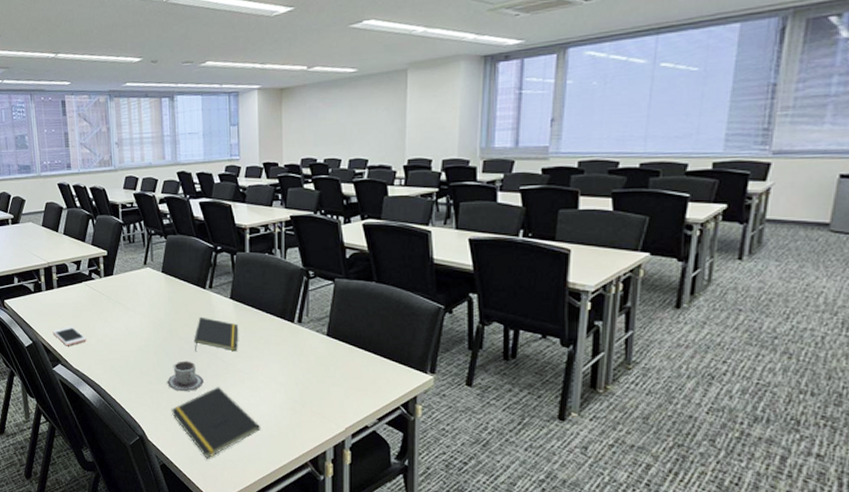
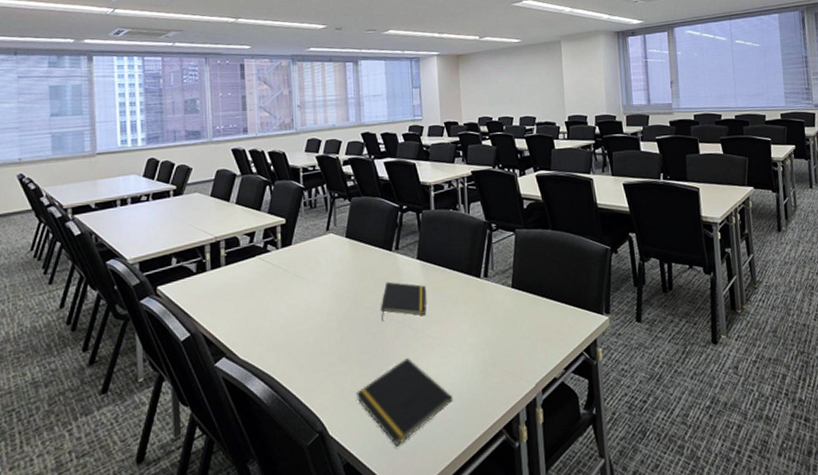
cell phone: present [52,326,86,346] -> none [216,308,258,334]
cup: present [167,361,204,392] -> none [351,332,392,370]

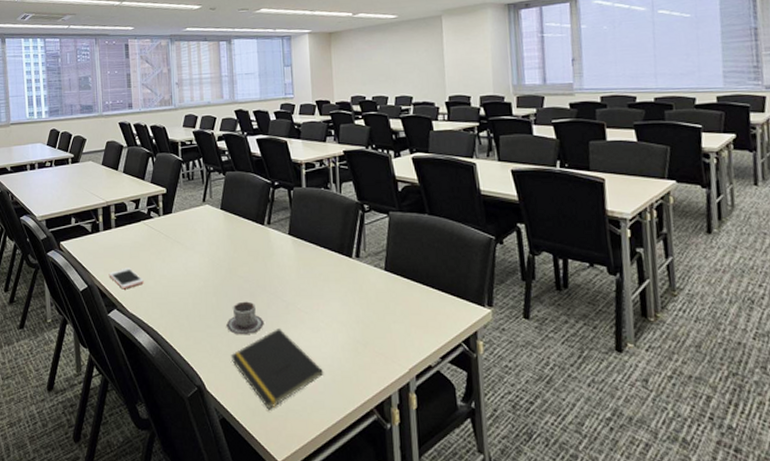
cell phone: none [216,308,258,334] -> present [109,267,144,289]
cup: none [351,332,392,370] -> present [226,301,264,335]
notepad: present [380,281,427,320] -> none [253,254,298,290]

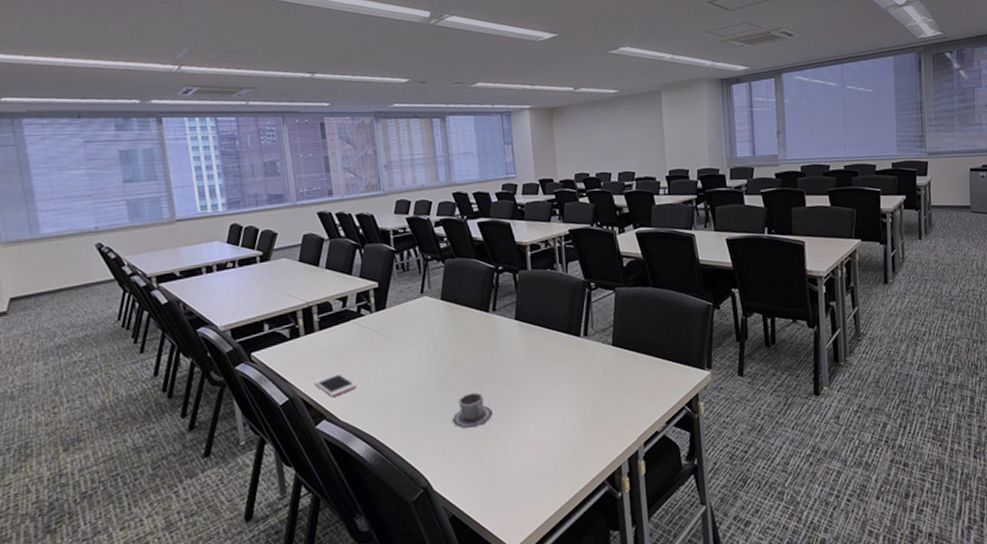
notepad: present [230,329,324,410] -> none [458,416,556,500]

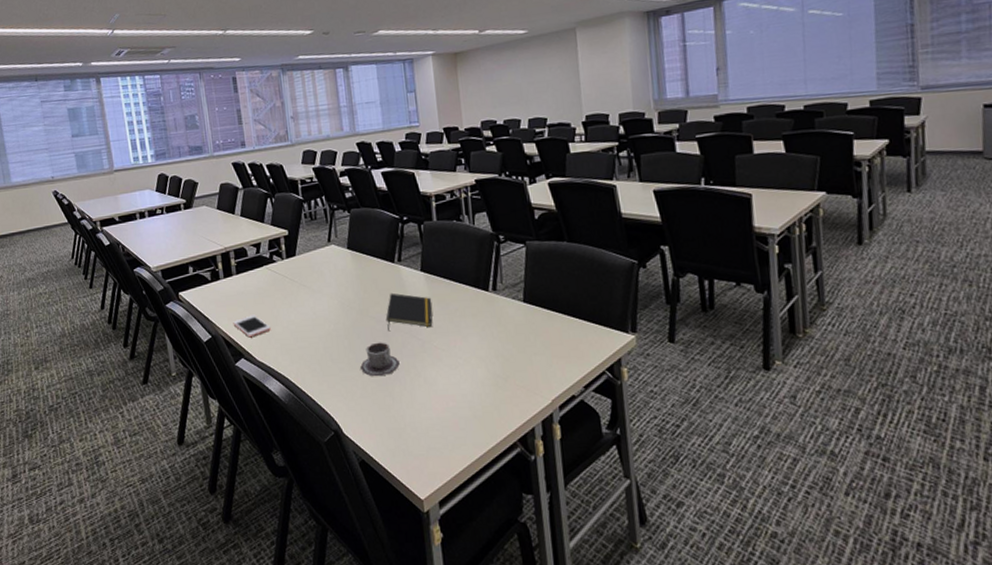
notepad: none [479,342,526,381] -> present [385,293,433,330]

